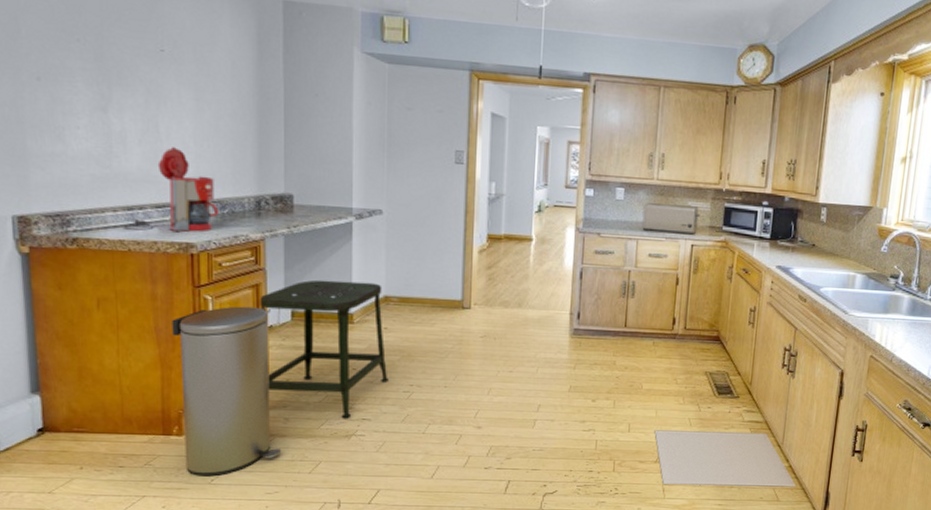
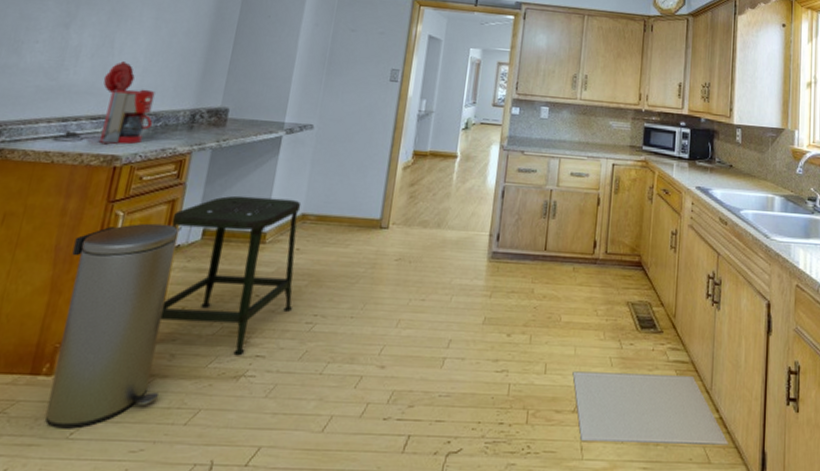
toaster: present [642,202,700,235] -> none [565,121,621,154]

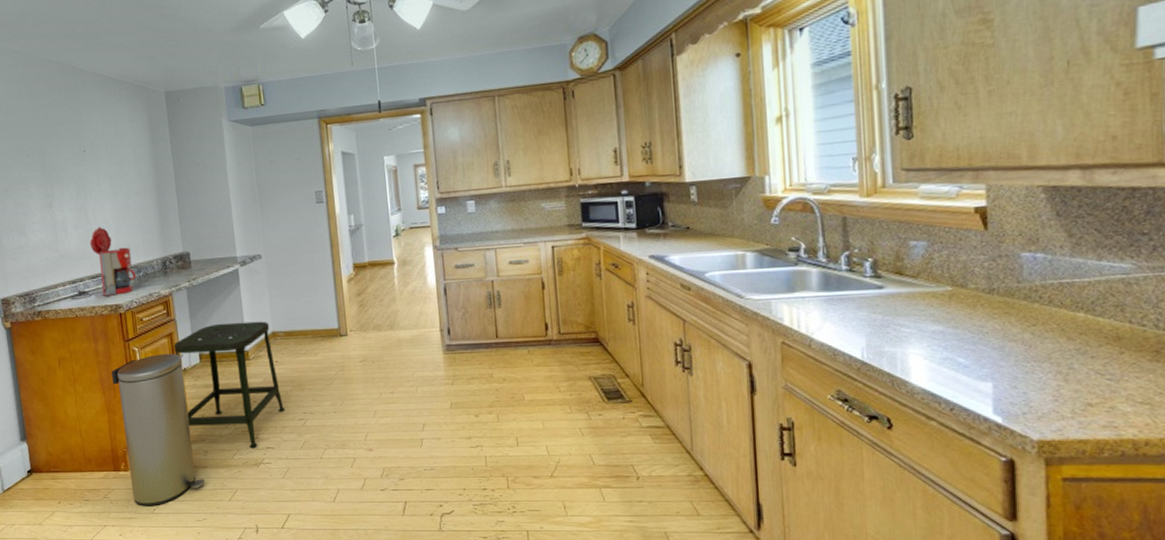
bath mat: present [572,371,730,445] -> none [544,439,719,501]

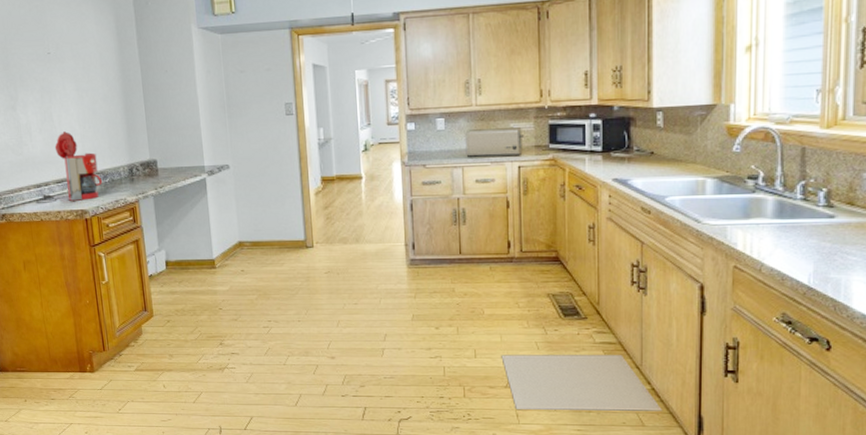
pedal bin: present [111,353,205,507] -> none [77,259,170,407]
stool: present [173,321,285,449] -> none [140,230,250,354]
toaster: none [496,207,556,240] -> present [465,127,524,158]
bath mat: none [544,439,719,501] -> present [501,355,663,411]

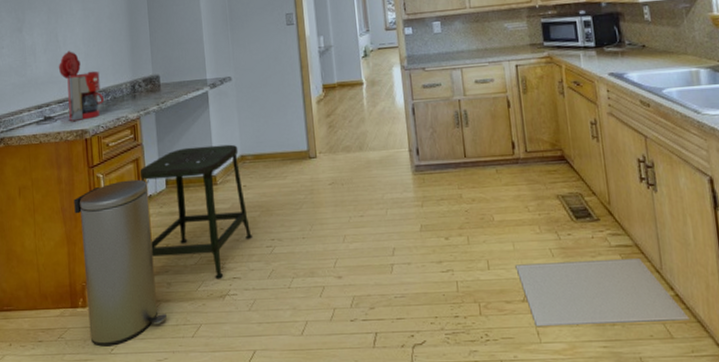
pedal bin: none [77,259,170,407] -> present [74,179,168,347]
stool: none [140,230,250,354] -> present [139,144,252,279]
toaster: present [465,127,524,158] -> none [461,27,519,60]

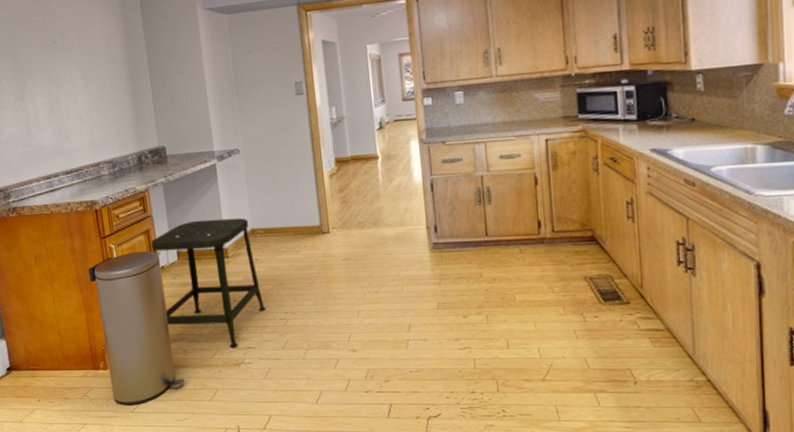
coffee maker: present [35,51,104,126] -> none [45,121,111,196]
bath mat: present [515,258,691,327] -> none [536,343,722,406]

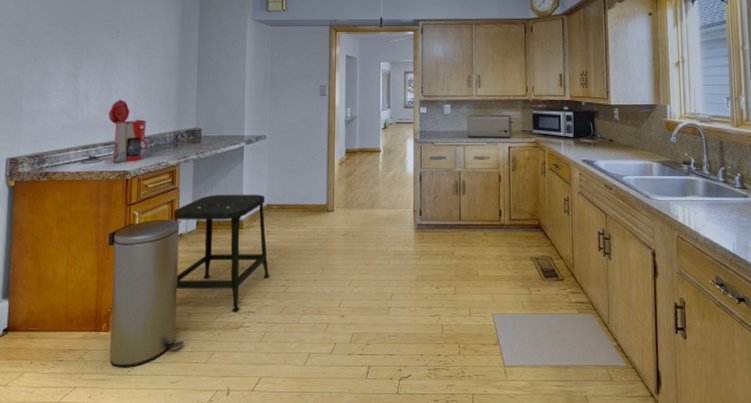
coffee maker: none [45,121,111,196] -> present [80,100,148,165]
toaster: none [486,97,550,133] -> present [467,114,513,138]
bath mat: none [536,343,722,406] -> present [492,313,628,367]

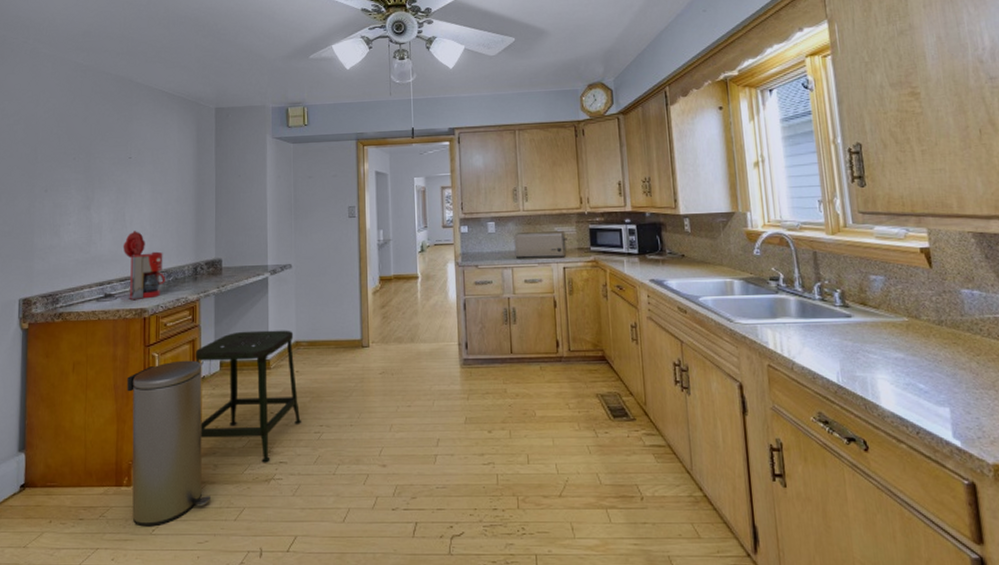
bath mat: present [492,313,628,367] -> none [554,459,718,523]

